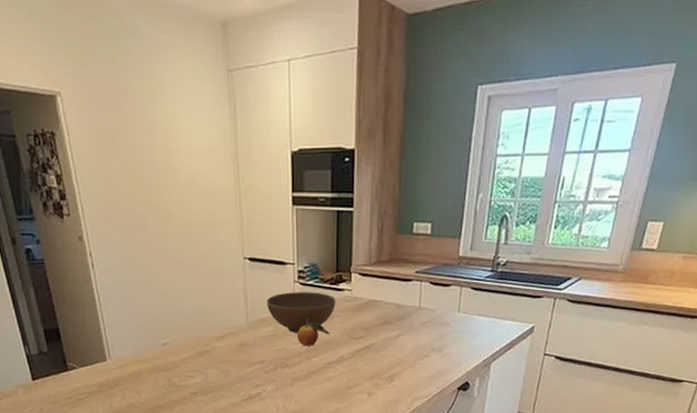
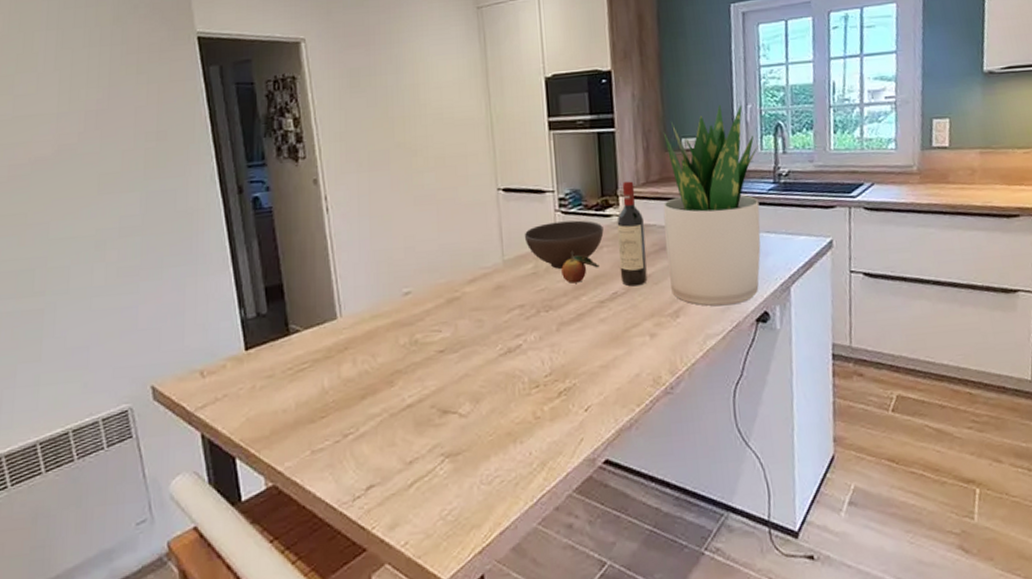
wine bottle: none [347,259,373,353] -> present [617,181,648,287]
planter: none [388,192,483,375] -> present [663,105,761,307]

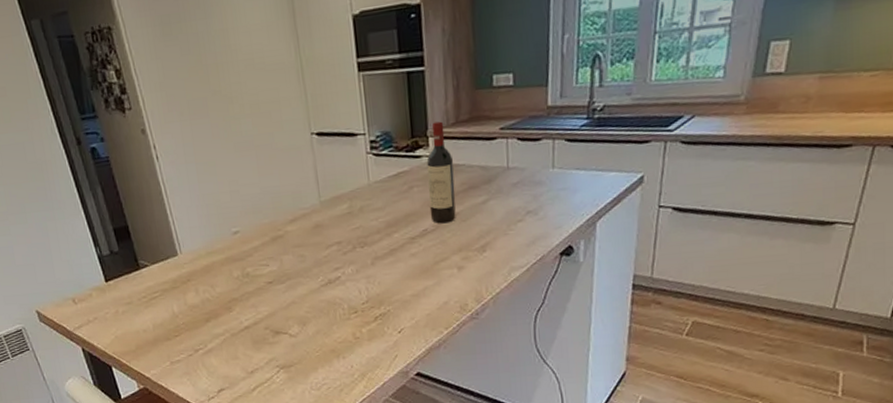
bowl: present [524,220,604,269] -> none [338,161,414,209]
fruit: present [561,250,600,284] -> none [374,191,410,222]
planter: present [663,105,761,307] -> none [472,35,574,242]

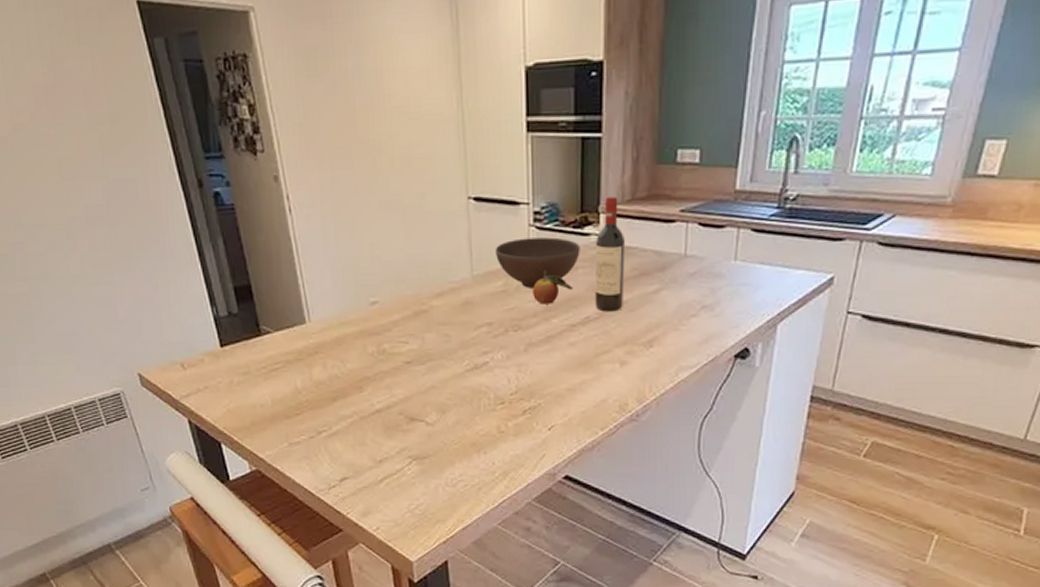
bowl: none [338,161,414,209] -> present [494,237,580,288]
fruit: none [374,191,410,222] -> present [533,270,573,304]

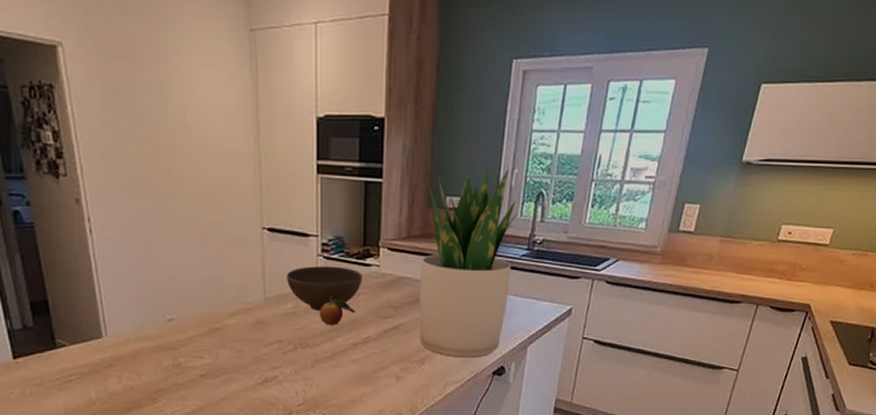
wine bottle: present [594,196,626,312] -> none [374,233,402,333]
planter: none [646,110,767,339] -> present [419,167,519,358]

